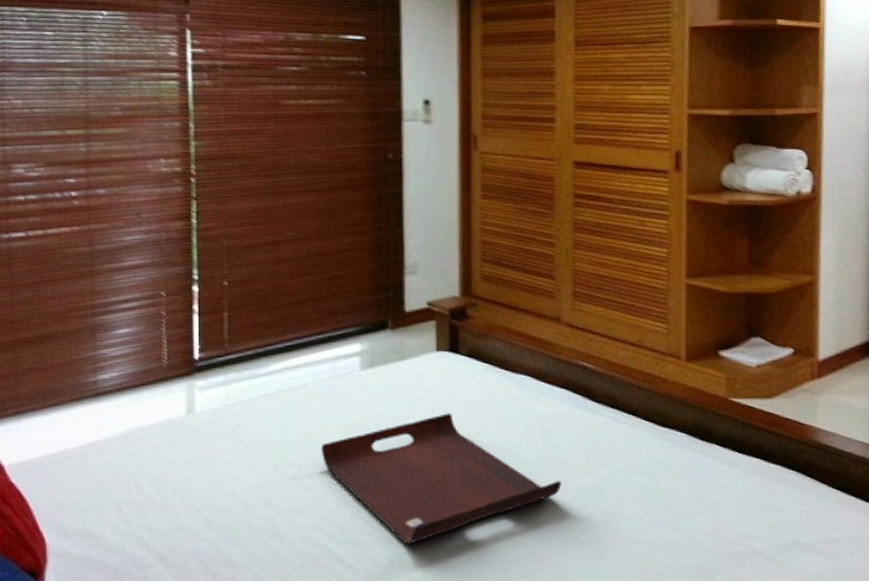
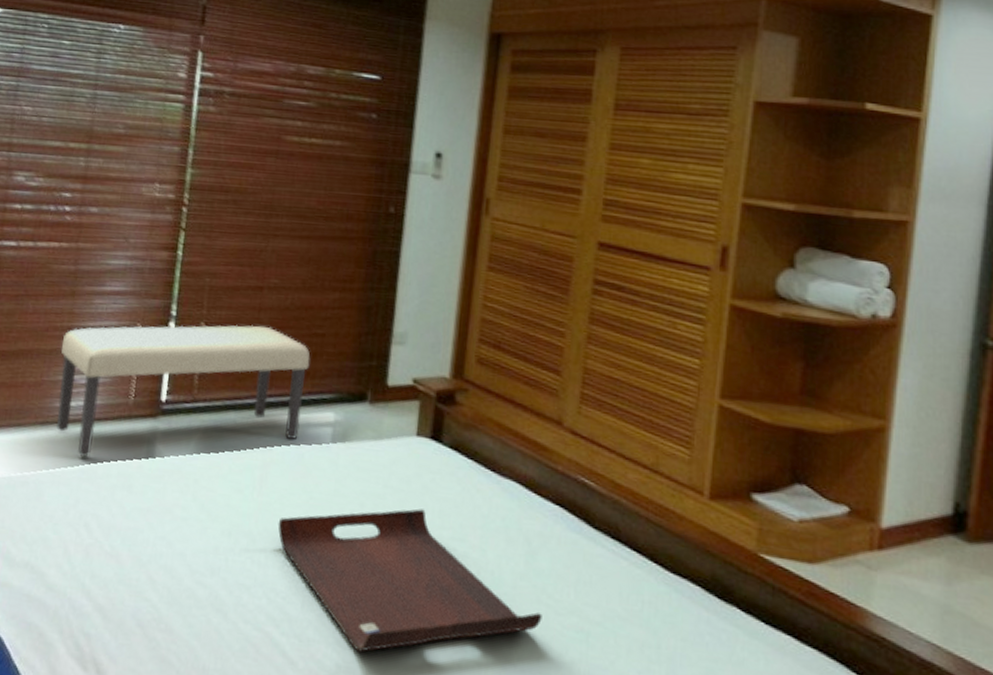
bench: none [86,276,332,423] -> present [57,325,311,457]

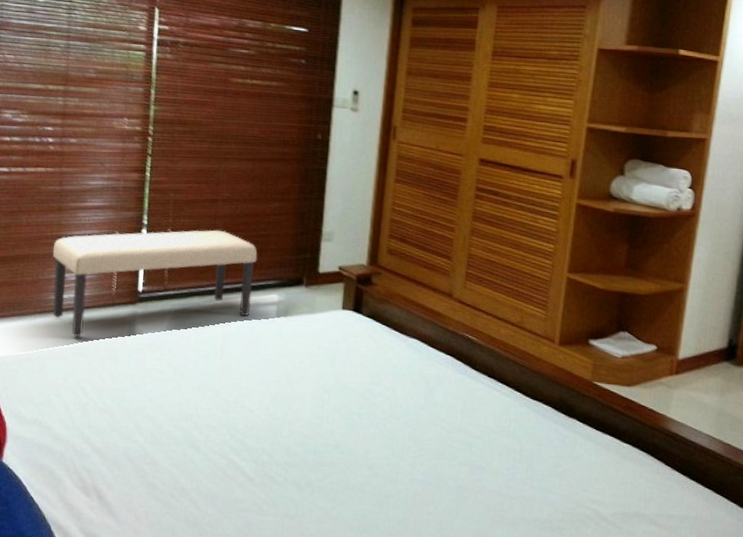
serving tray: present [278,508,542,652] -> none [236,363,438,469]

